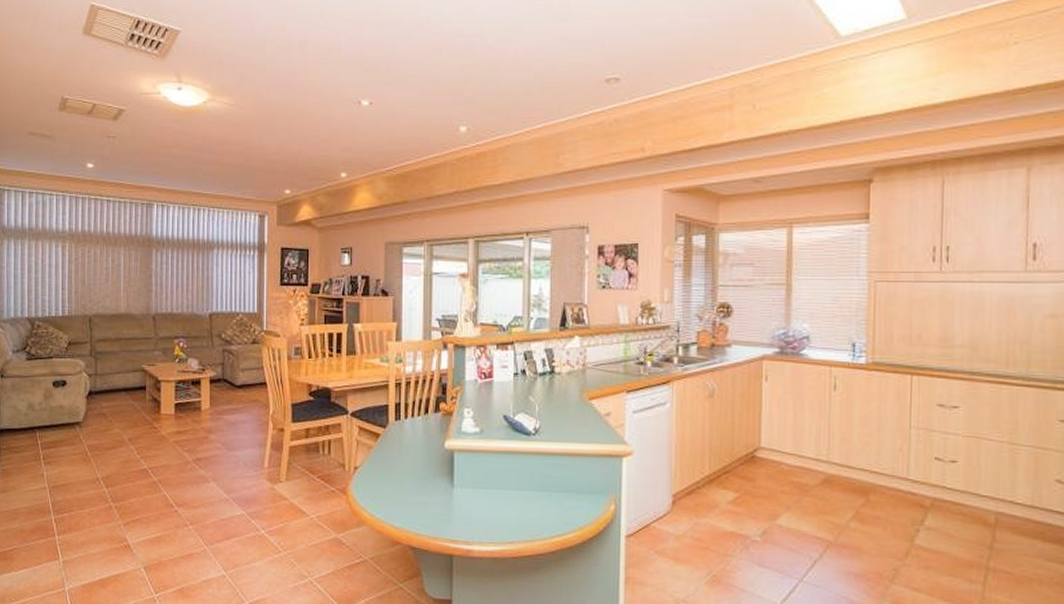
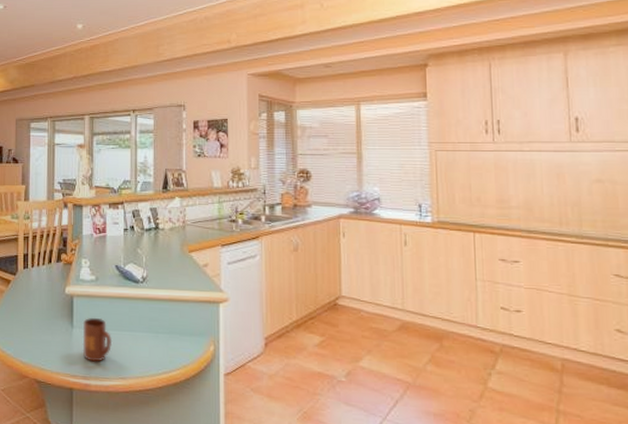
mug: none [464,475,499,525] -> present [82,317,113,362]

